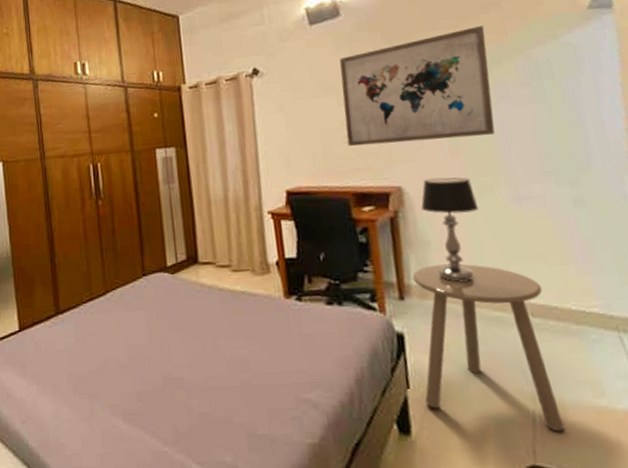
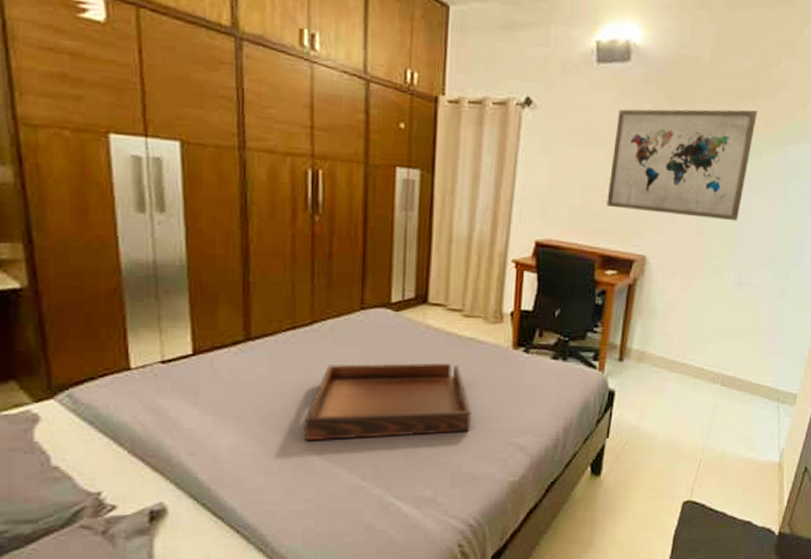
serving tray: none [108,318,258,406] -> present [304,362,471,441]
side table: present [412,264,565,432] -> none [619,333,735,476]
table lamp: present [421,177,479,282] -> none [657,252,706,350]

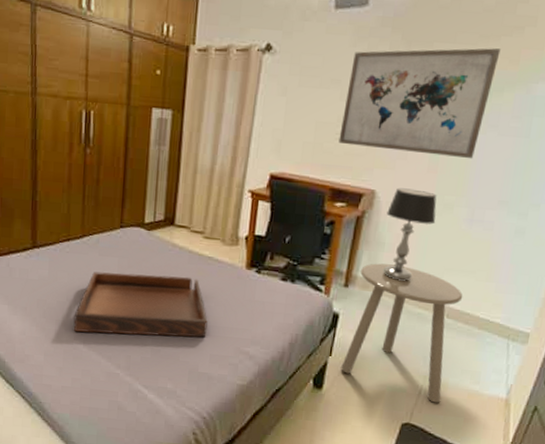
side table: none [619,333,735,476] -> present [341,263,463,403]
table lamp: none [657,252,706,350] -> present [383,188,437,281]

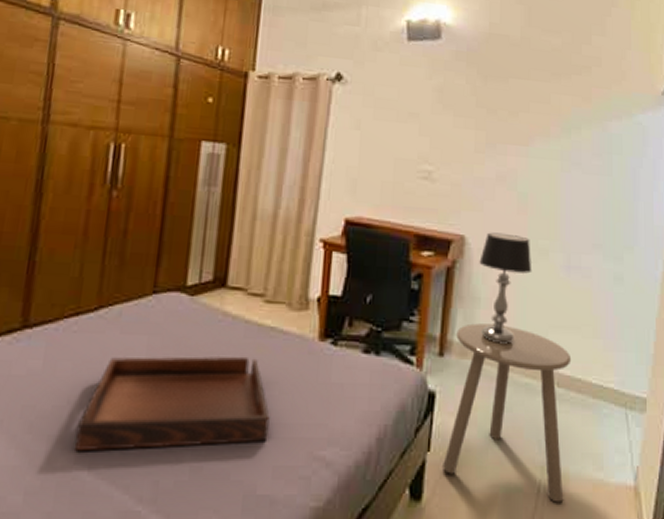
wall art: present [338,48,501,159] -> none [420,84,573,199]

